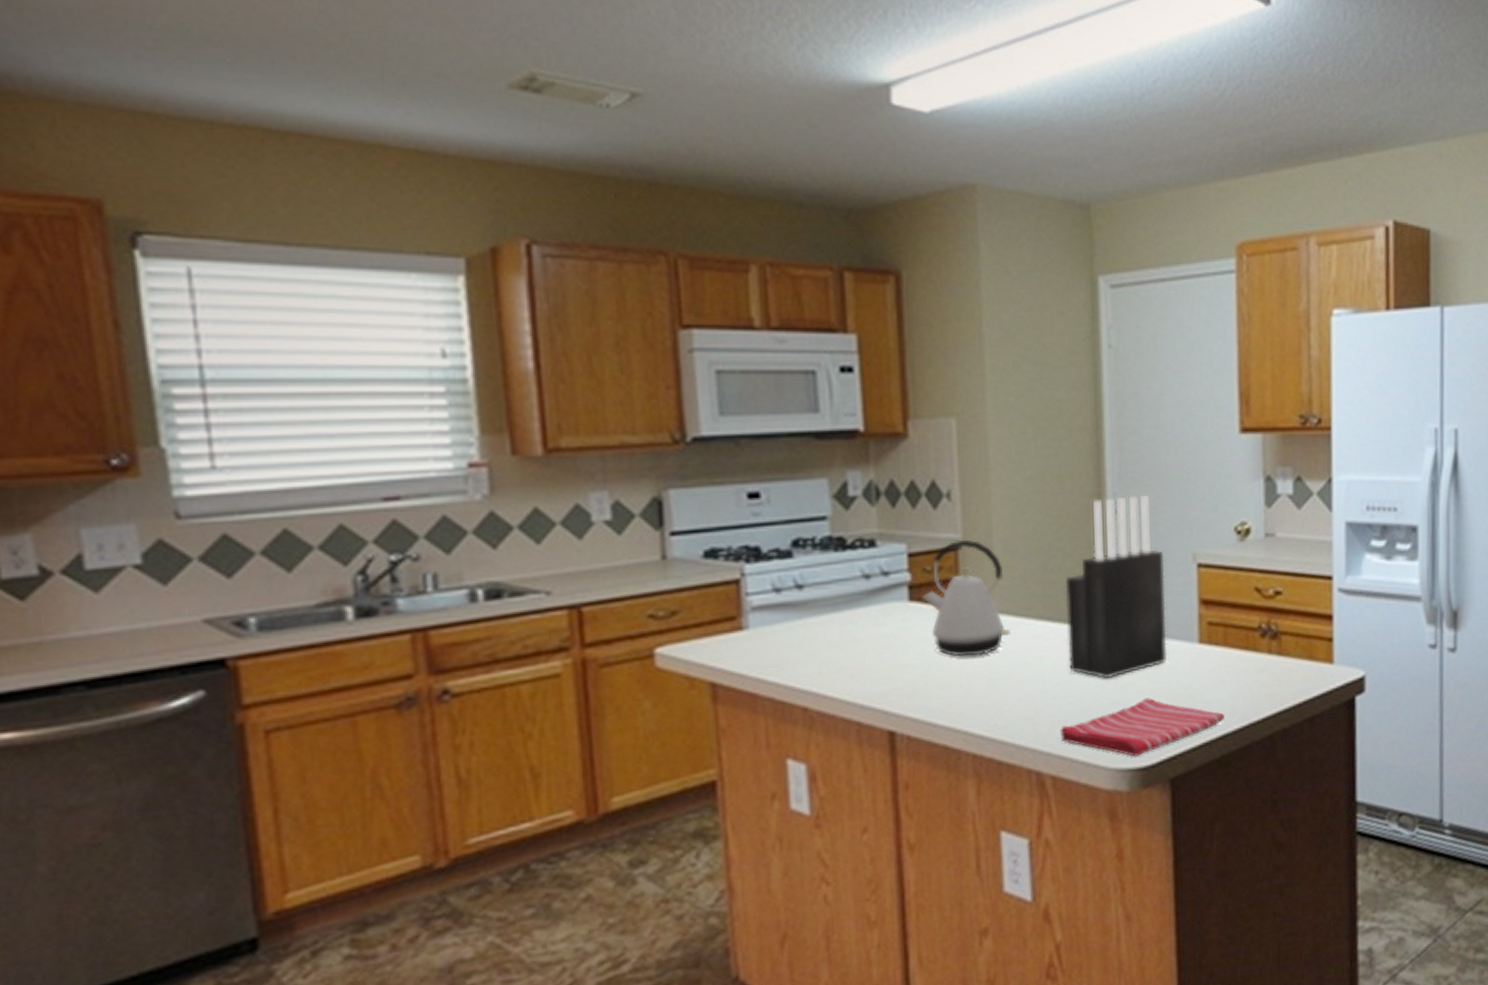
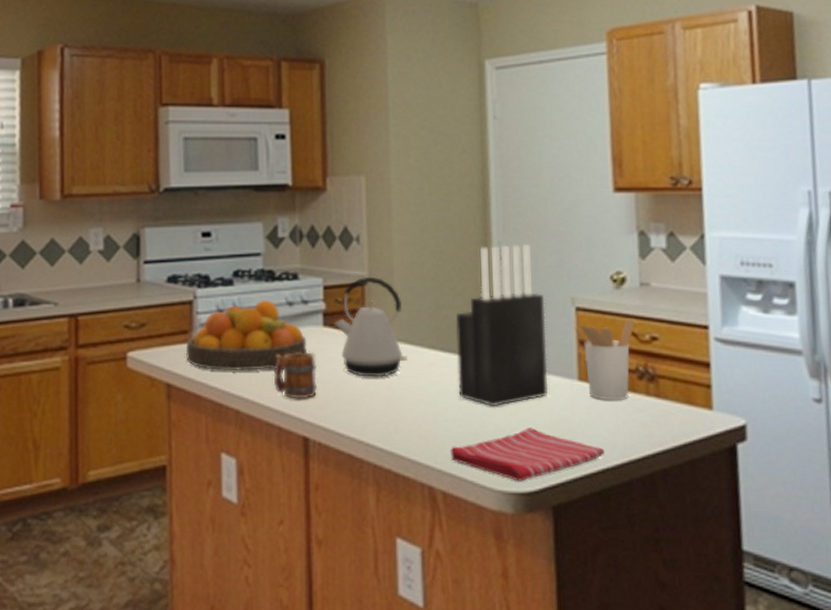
fruit bowl: none [734,574,891,663] -> present [186,300,308,372]
mug: none [849,631,904,689] -> present [273,351,318,399]
utensil holder: none [1195,573,1257,663] -> present [574,319,634,401]

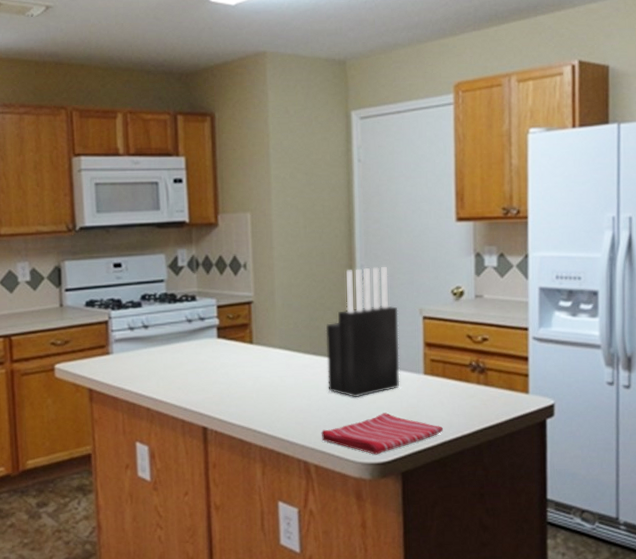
fruit bowl: present [186,300,308,372] -> none [104,318,205,377]
mug: present [273,351,318,399] -> none [177,358,214,398]
kettle: present [334,276,407,377] -> none [226,296,287,378]
utensil holder: present [574,319,634,401] -> none [421,324,469,390]

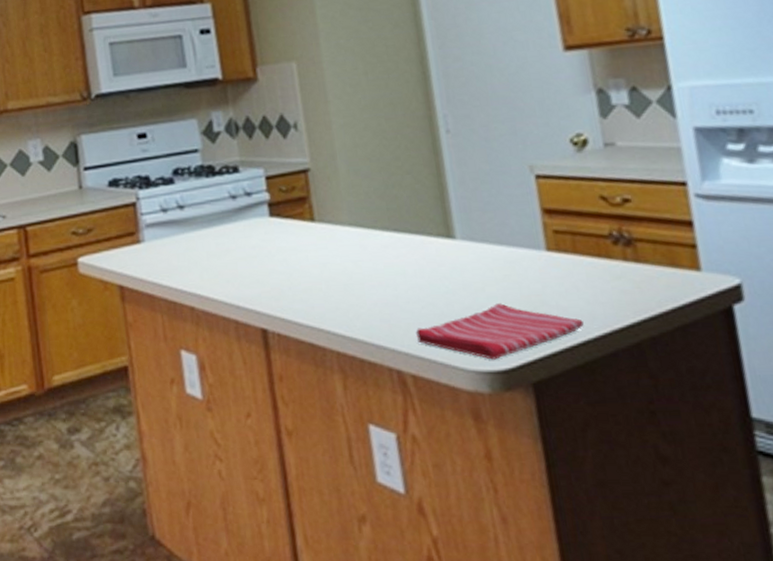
knife block: present [325,267,400,398] -> none [407,115,515,285]

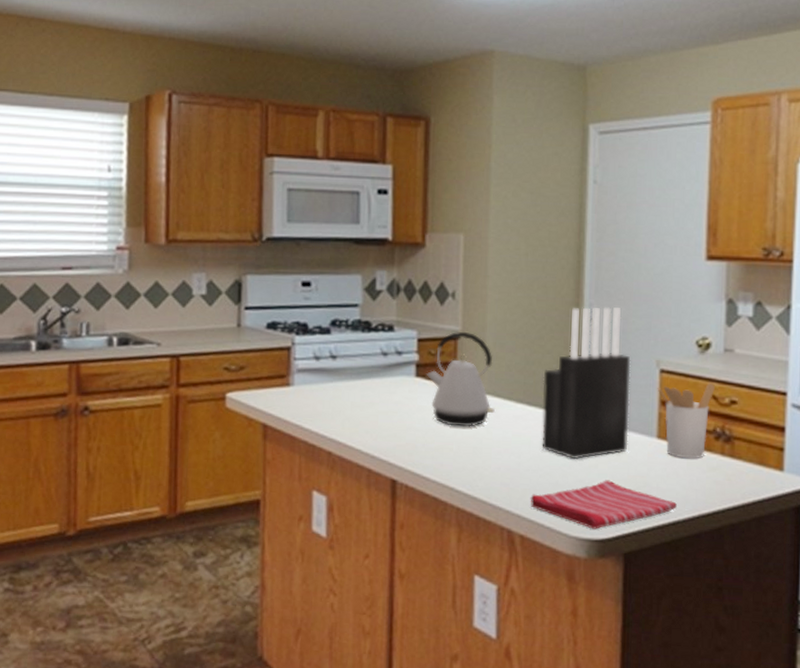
kettle: none [280,162,360,265] -> present [426,331,495,427]
knife block: none [407,115,515,285] -> present [542,307,631,460]
utensil holder: none [535,182,604,270] -> present [657,382,715,459]

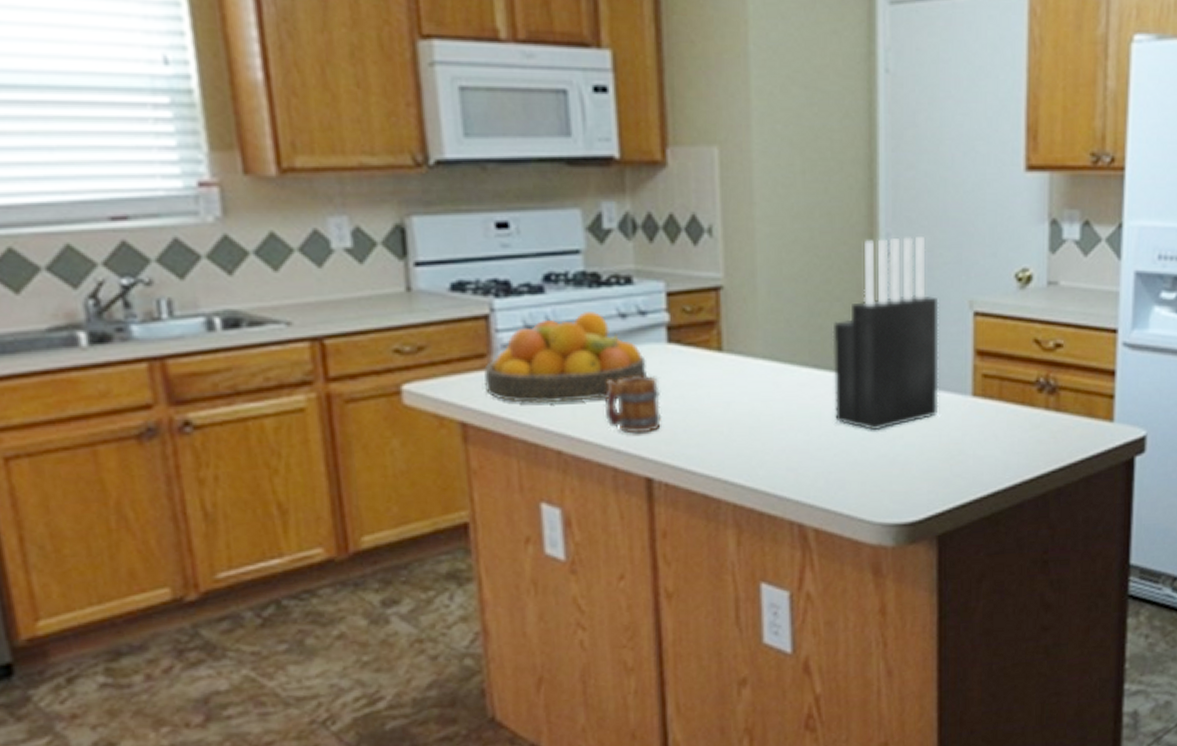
fruit bowl: none [283,349,400,416] -> present [484,312,648,404]
mug: none [365,399,408,445] -> present [604,374,662,434]
kettle: present [426,331,495,427] -> none [680,278,774,403]
dish towel: present [530,480,677,529] -> none [824,451,996,512]
utensil holder: present [657,382,715,459] -> none [971,323,1037,418]

